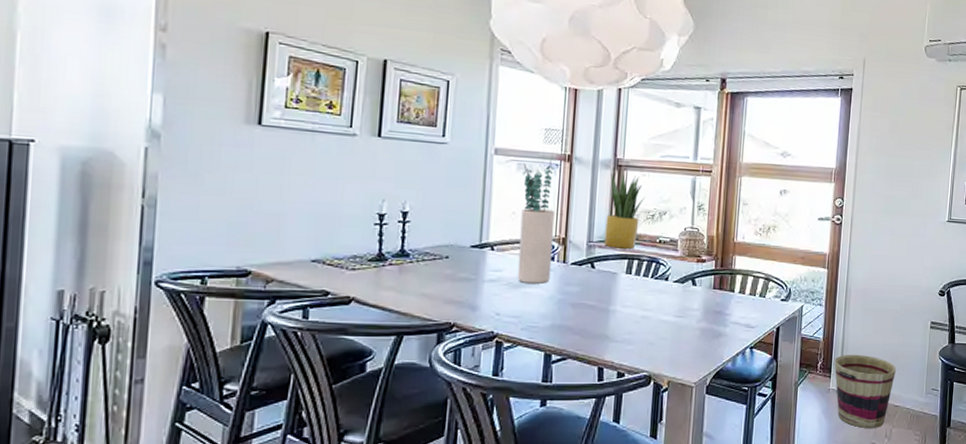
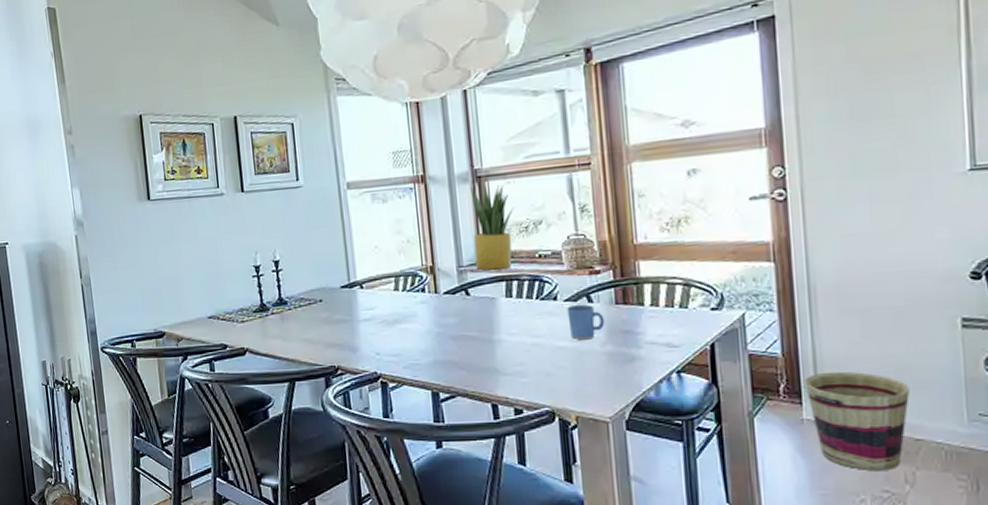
vase: present [517,160,555,284] -> none [377,184,425,319]
mug: none [674,286,703,316] -> present [567,304,605,340]

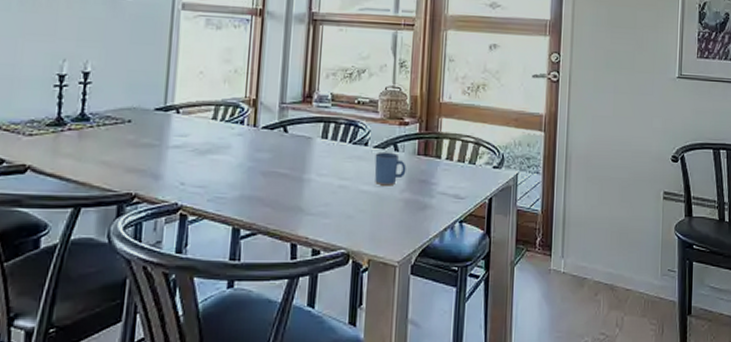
planter: present [470,185,514,271] -> none [298,28,342,111]
basket: present [804,371,911,472] -> none [555,229,627,317]

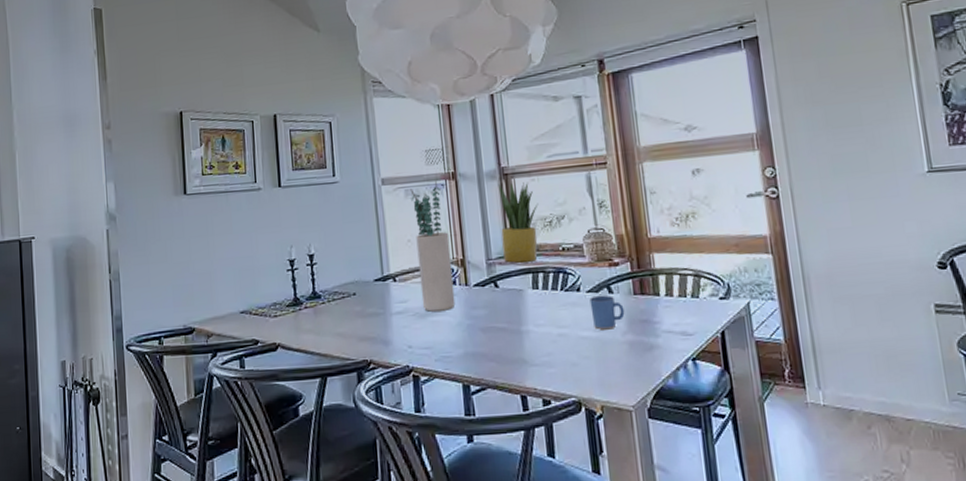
vase: none [204,14,245,150] -> present [410,180,456,312]
planter: none [298,28,342,111] -> present [498,182,539,263]

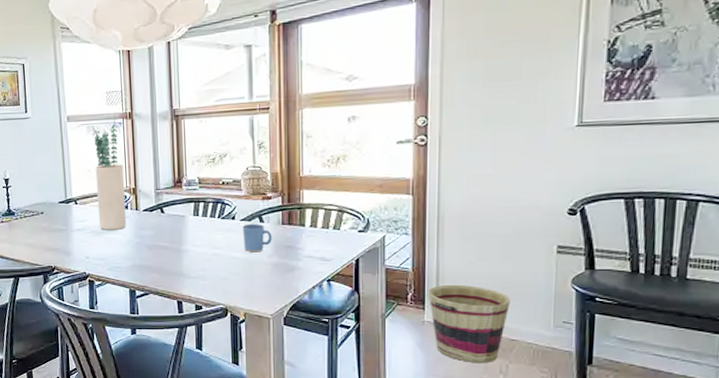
planter: present [498,182,539,263] -> none [169,123,204,193]
basket: none [806,355,898,452] -> present [428,284,512,364]

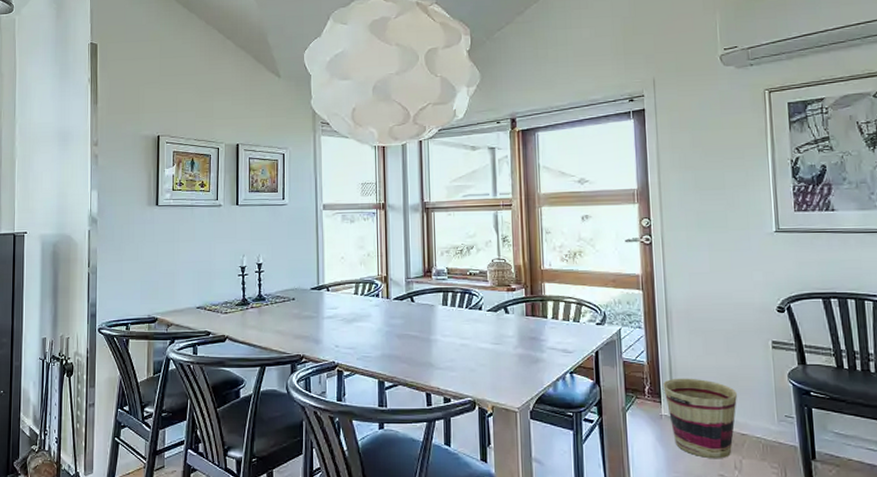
vase: present [92,119,127,230] -> none [346,209,377,318]
mug: present [242,223,272,252] -> none [489,314,517,343]

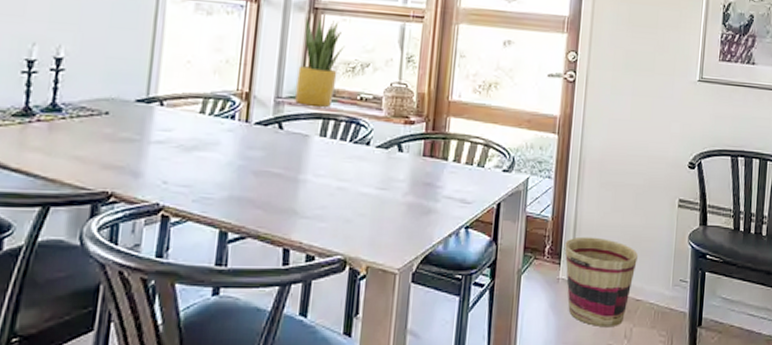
planter: none [420,215,453,283] -> present [295,16,345,107]

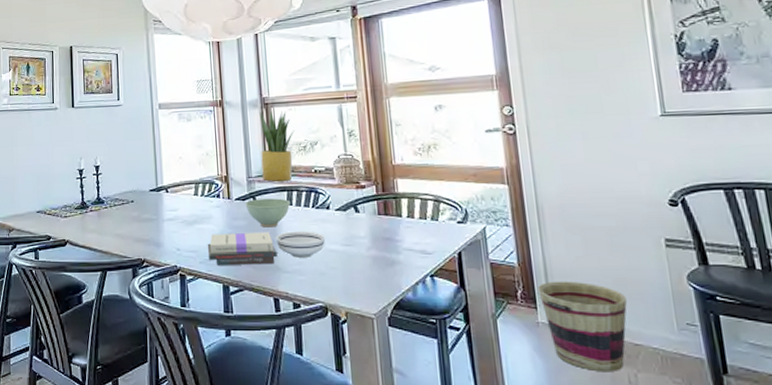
books: none [205,165,298,207] -> present [207,231,278,266]
bowl: none [267,125,325,162] -> present [245,198,291,228]
bowl: none [298,168,358,201] -> present [276,231,325,258]

